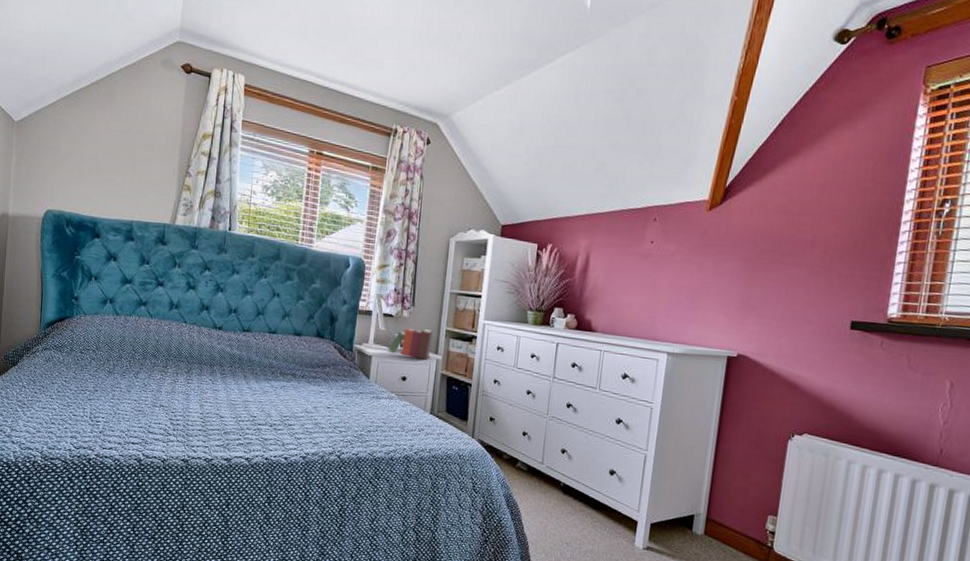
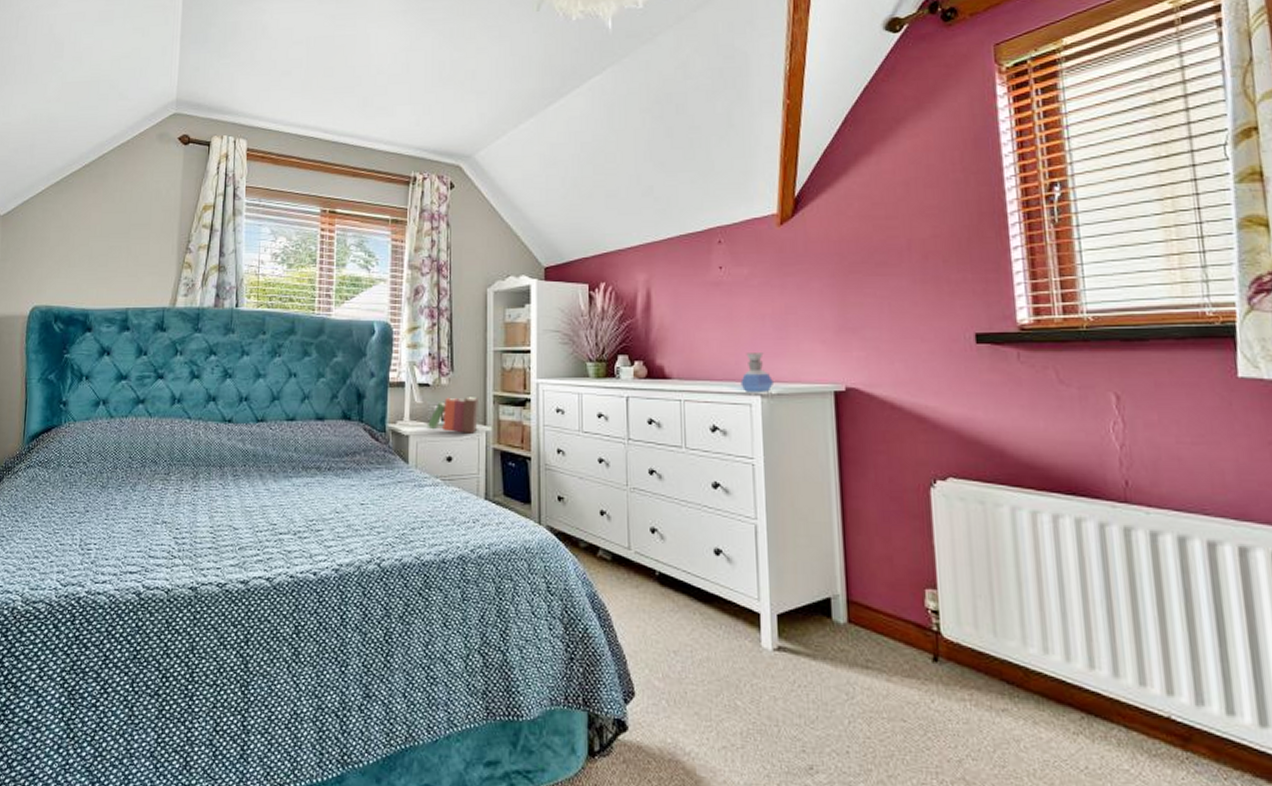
perfume bottle: none [652,317,681,352] -> present [740,353,775,394]

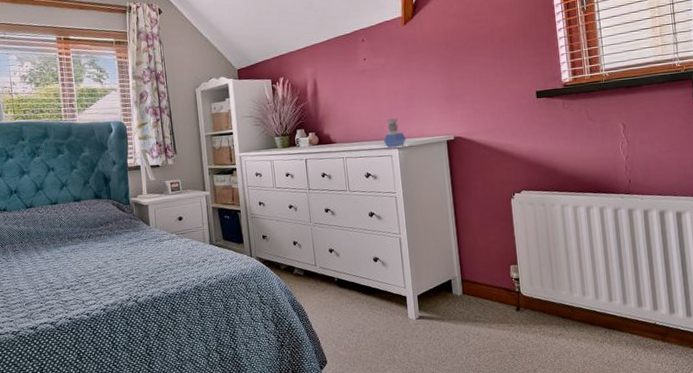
books: present [426,397,478,433] -> none [160,171,199,199]

